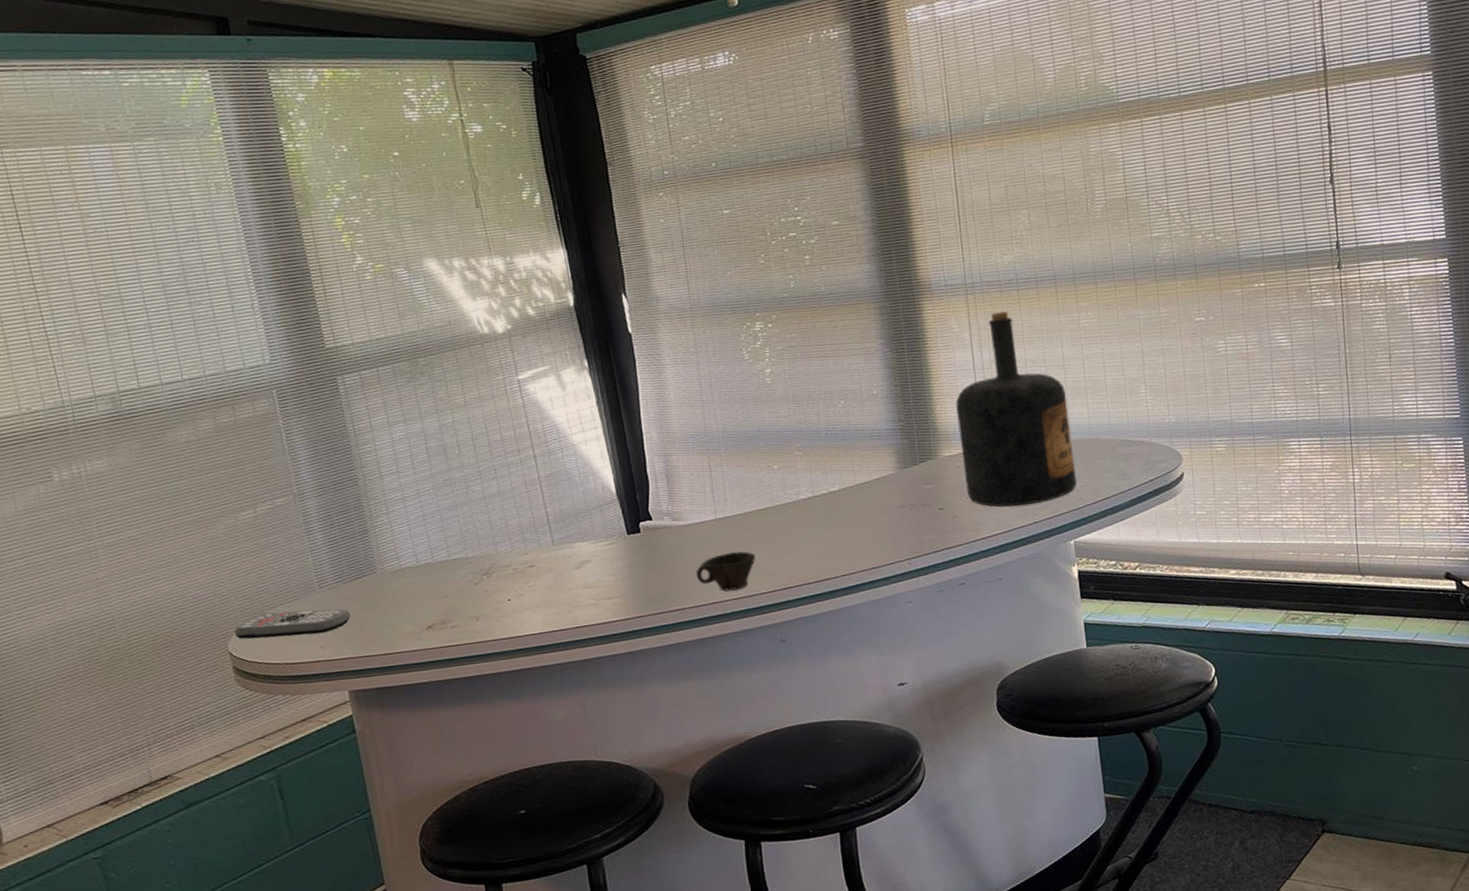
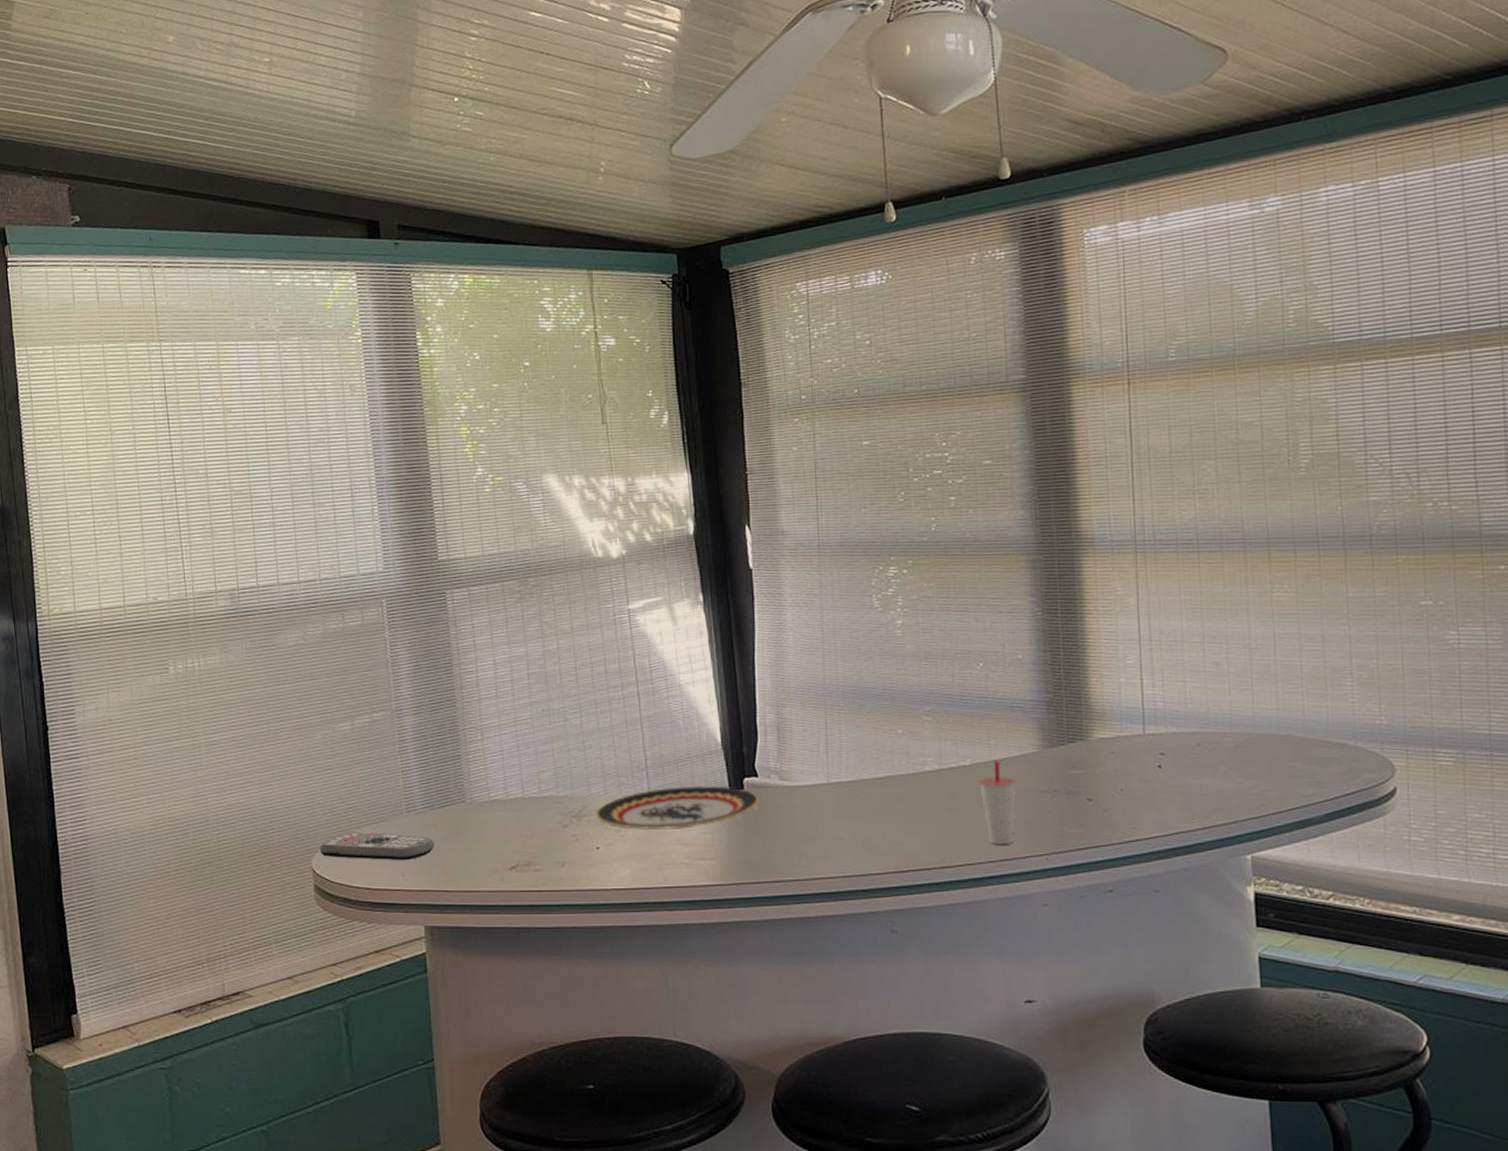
plate: none [504,531,656,580] -> present [595,786,760,831]
cup: present [695,551,756,592] -> none [801,823,870,867]
cup: none [847,484,881,556] -> present [979,761,1017,844]
bottle: present [955,311,1077,507] -> none [1114,576,1259,806]

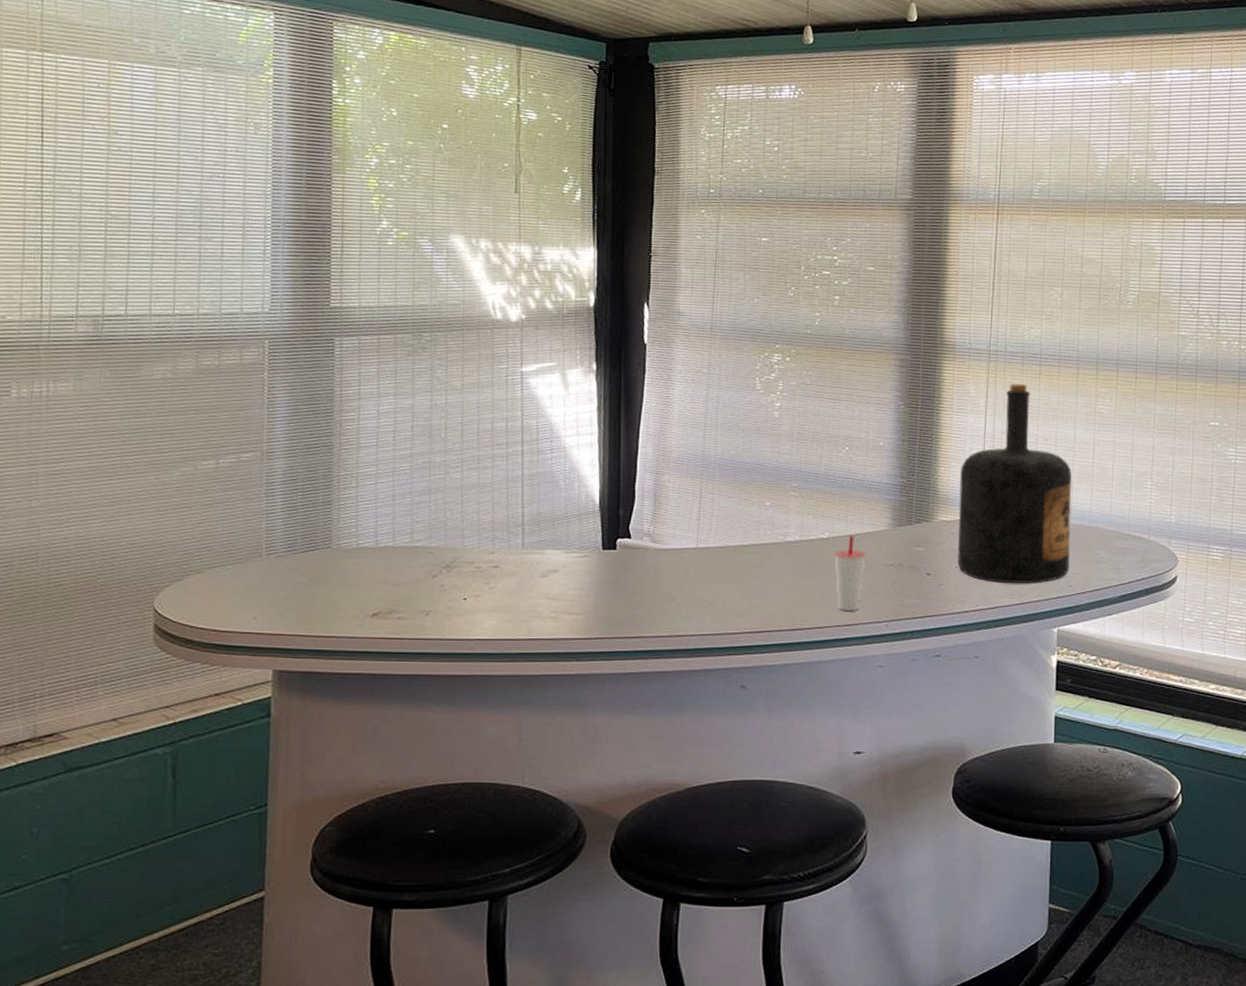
remote control: present [320,832,435,861] -> none [164,572,293,604]
plate: present [595,786,760,831] -> none [466,544,630,585]
bottle: none [1114,576,1259,806] -> present [957,384,1072,584]

